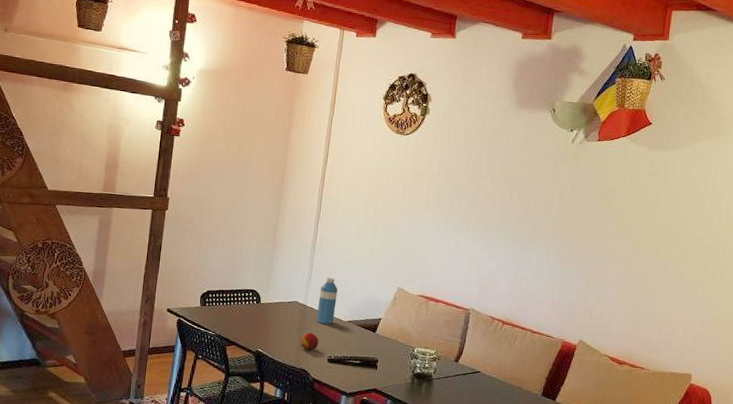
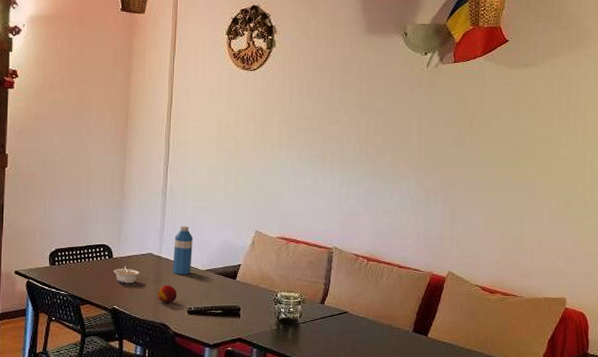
legume: none [261,311,285,329] -> present [114,266,139,283]

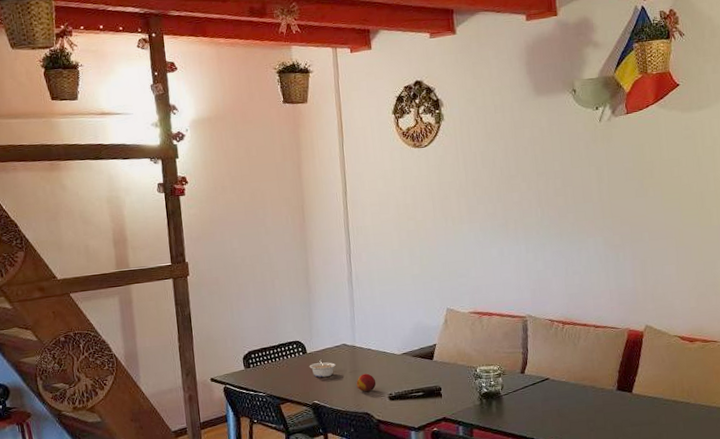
water bottle: present [172,226,193,274] -> none [366,312,387,362]

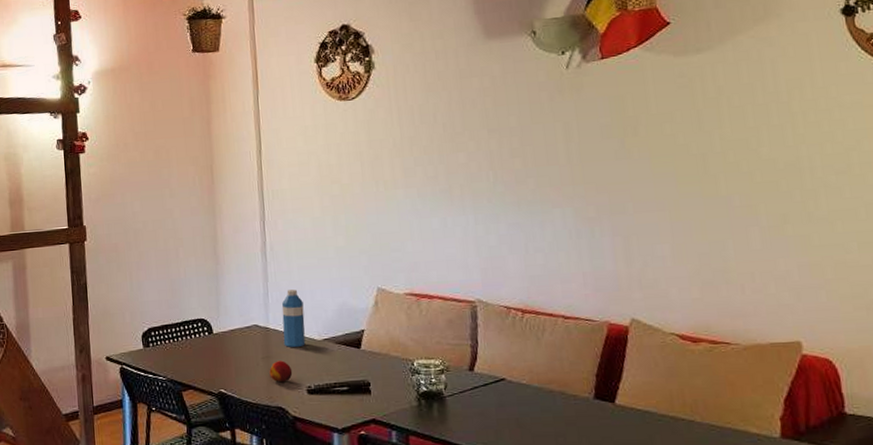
legume: present [310,359,336,378] -> none [216,341,246,362]
water bottle: none [366,312,387,362] -> present [281,289,306,347]

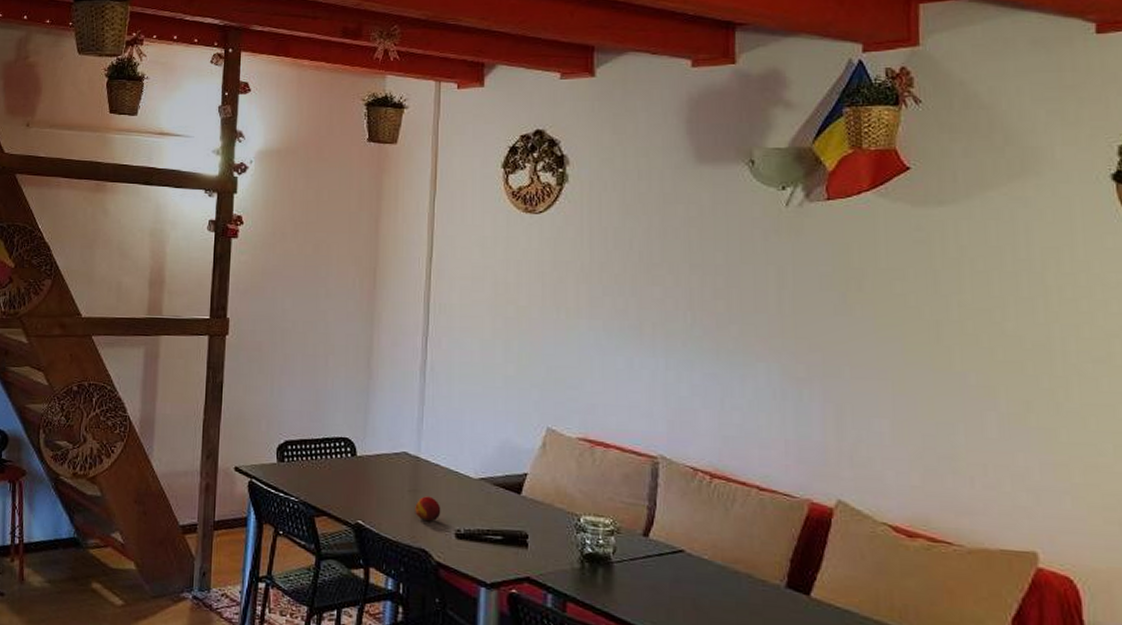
water bottle: present [281,289,306,347] -> none [434,417,461,483]

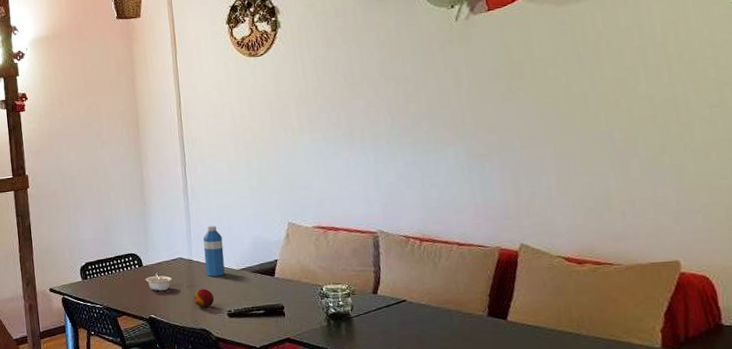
legume: none [358,467,391,491] -> present [146,273,172,291]
water bottle: none [434,417,461,483] -> present [203,226,225,277]

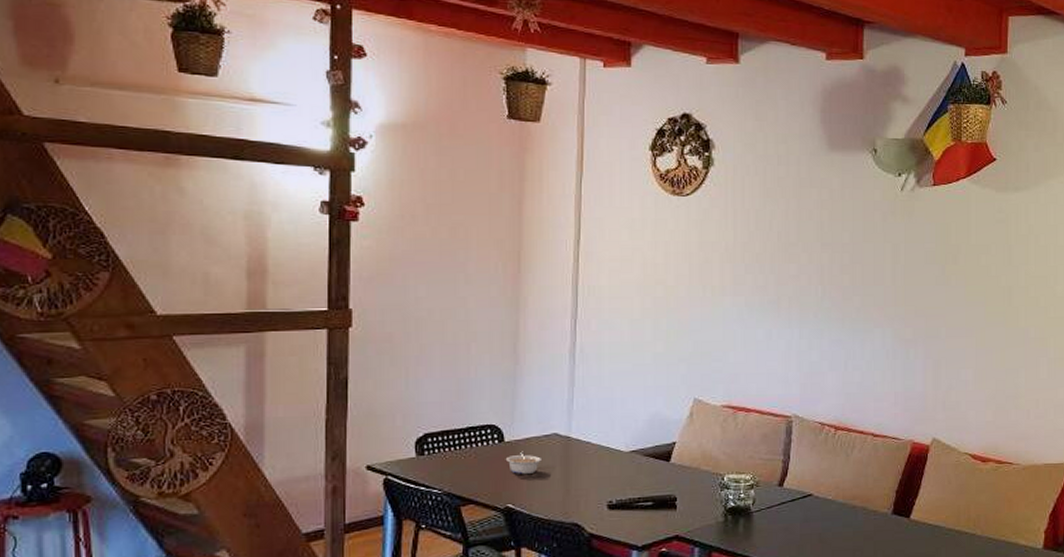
fruit: present [193,288,215,308] -> none [567,473,593,497]
water bottle: present [203,226,225,277] -> none [586,396,612,459]

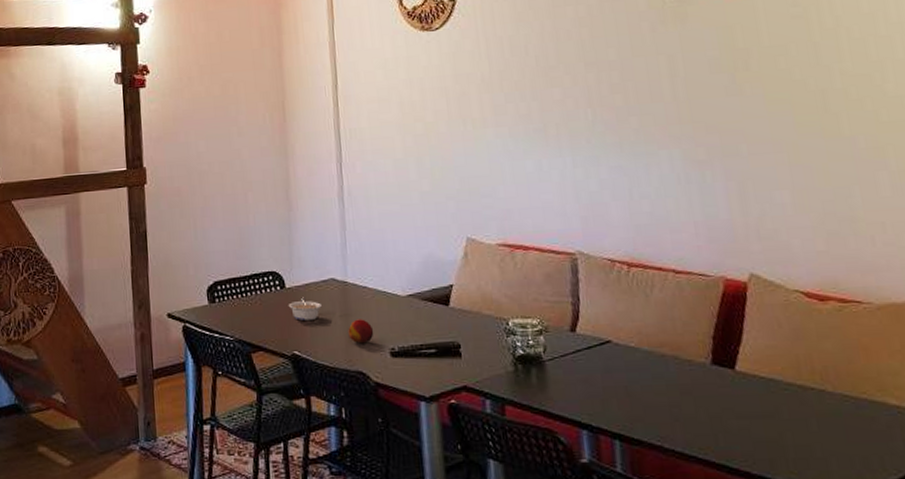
fruit: none [567,473,593,497] -> present [348,319,374,344]

